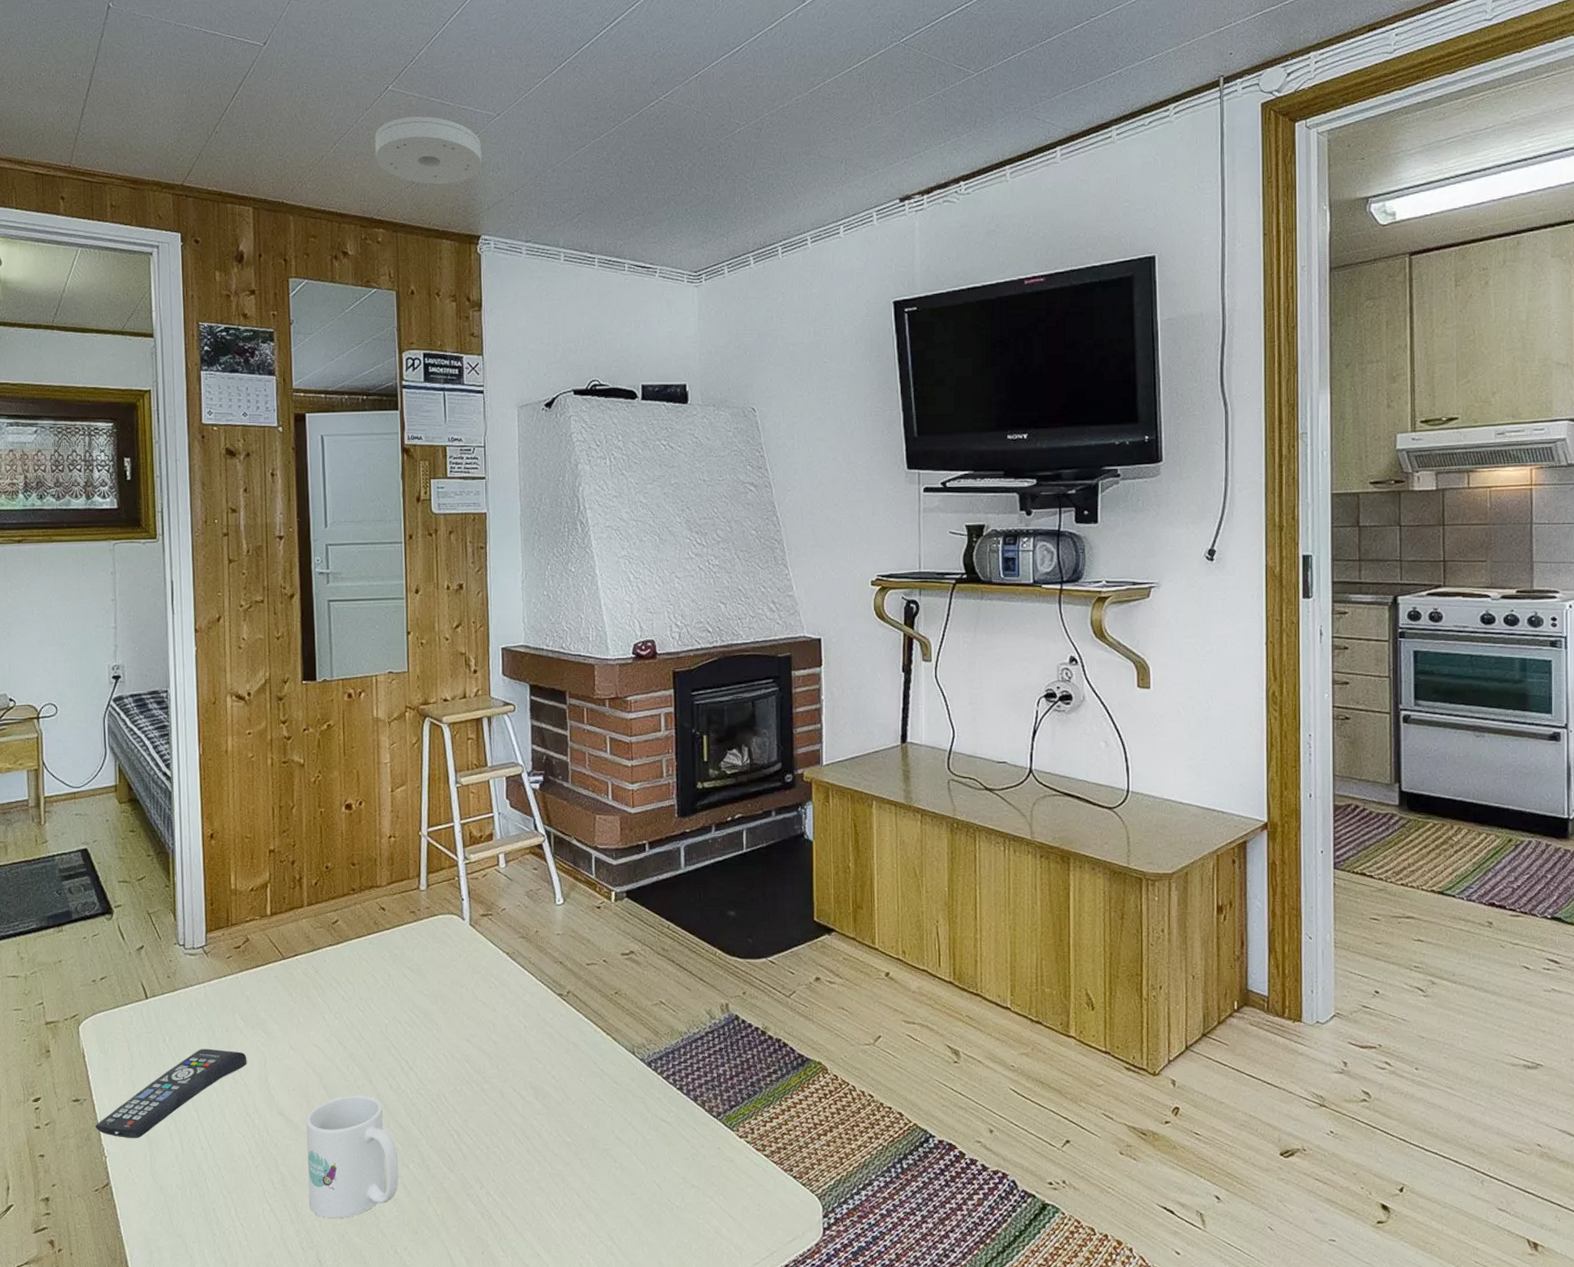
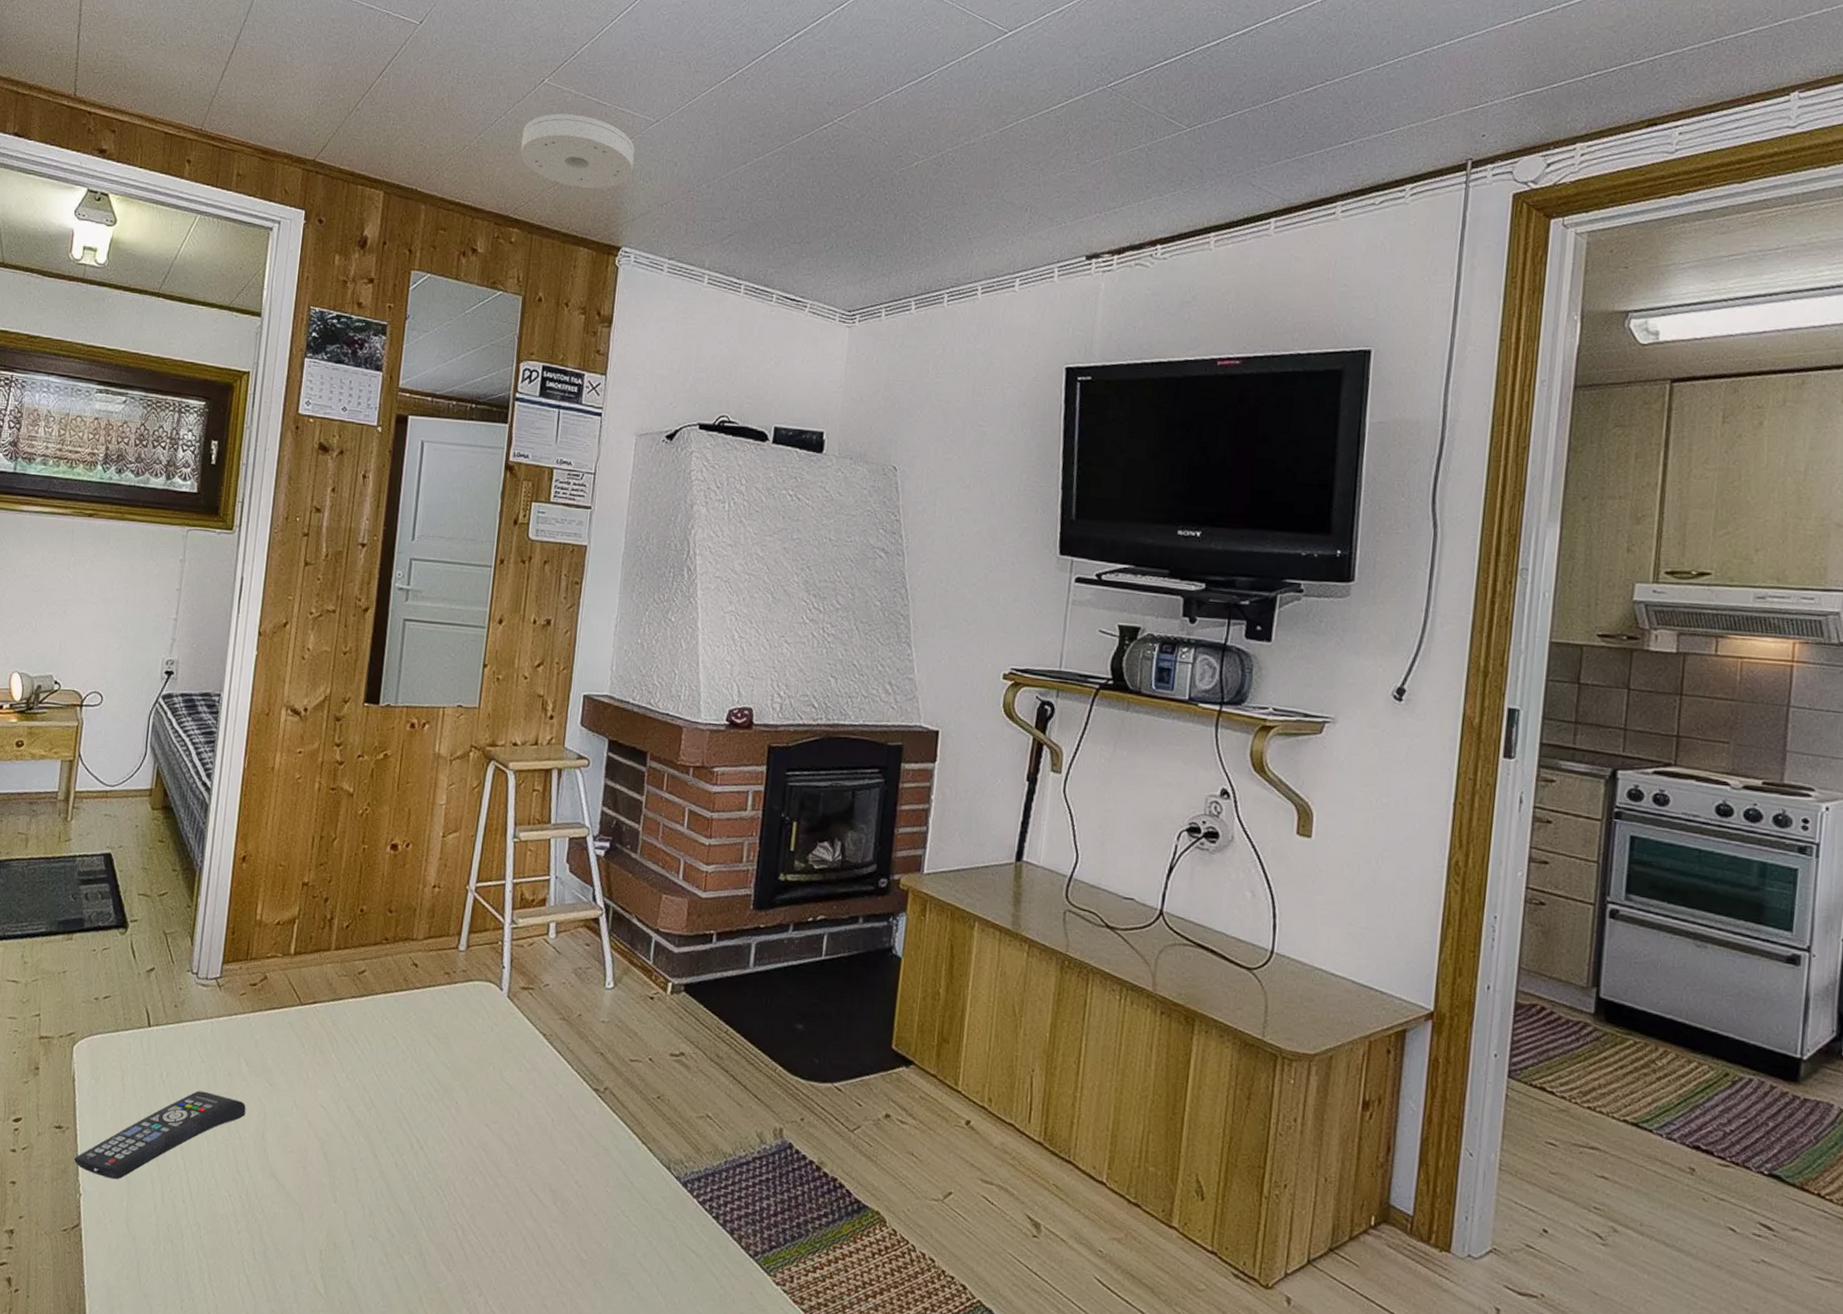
mug: present [306,1095,399,1219] -> none [290,1167,394,1305]

